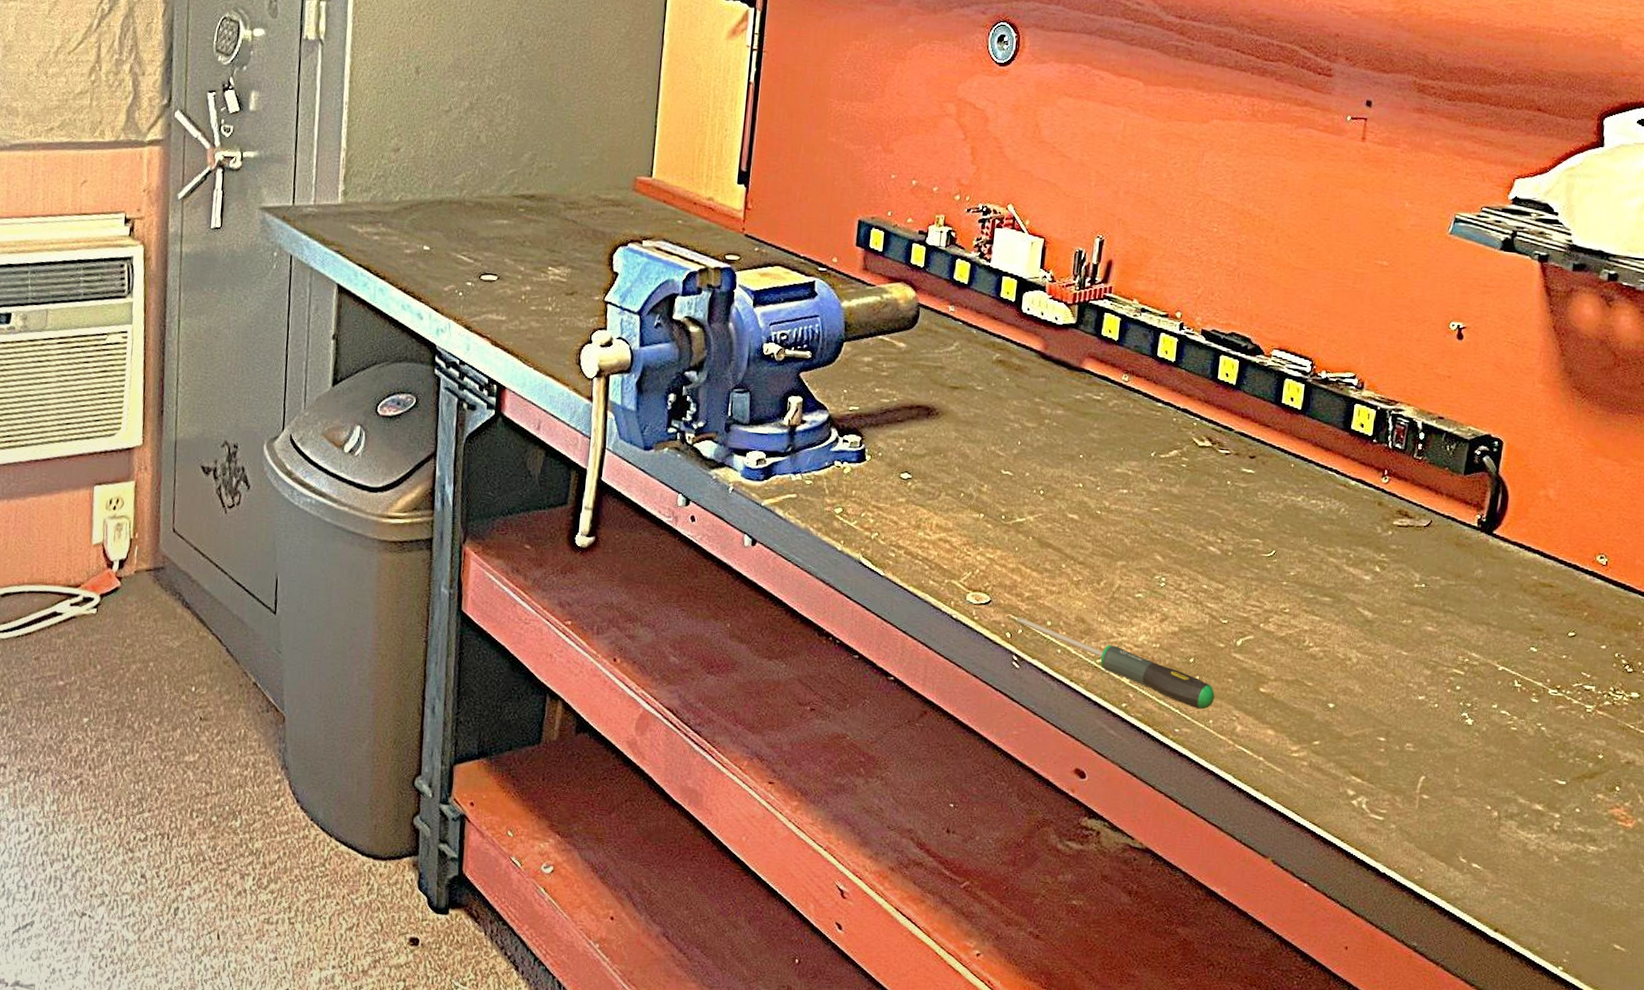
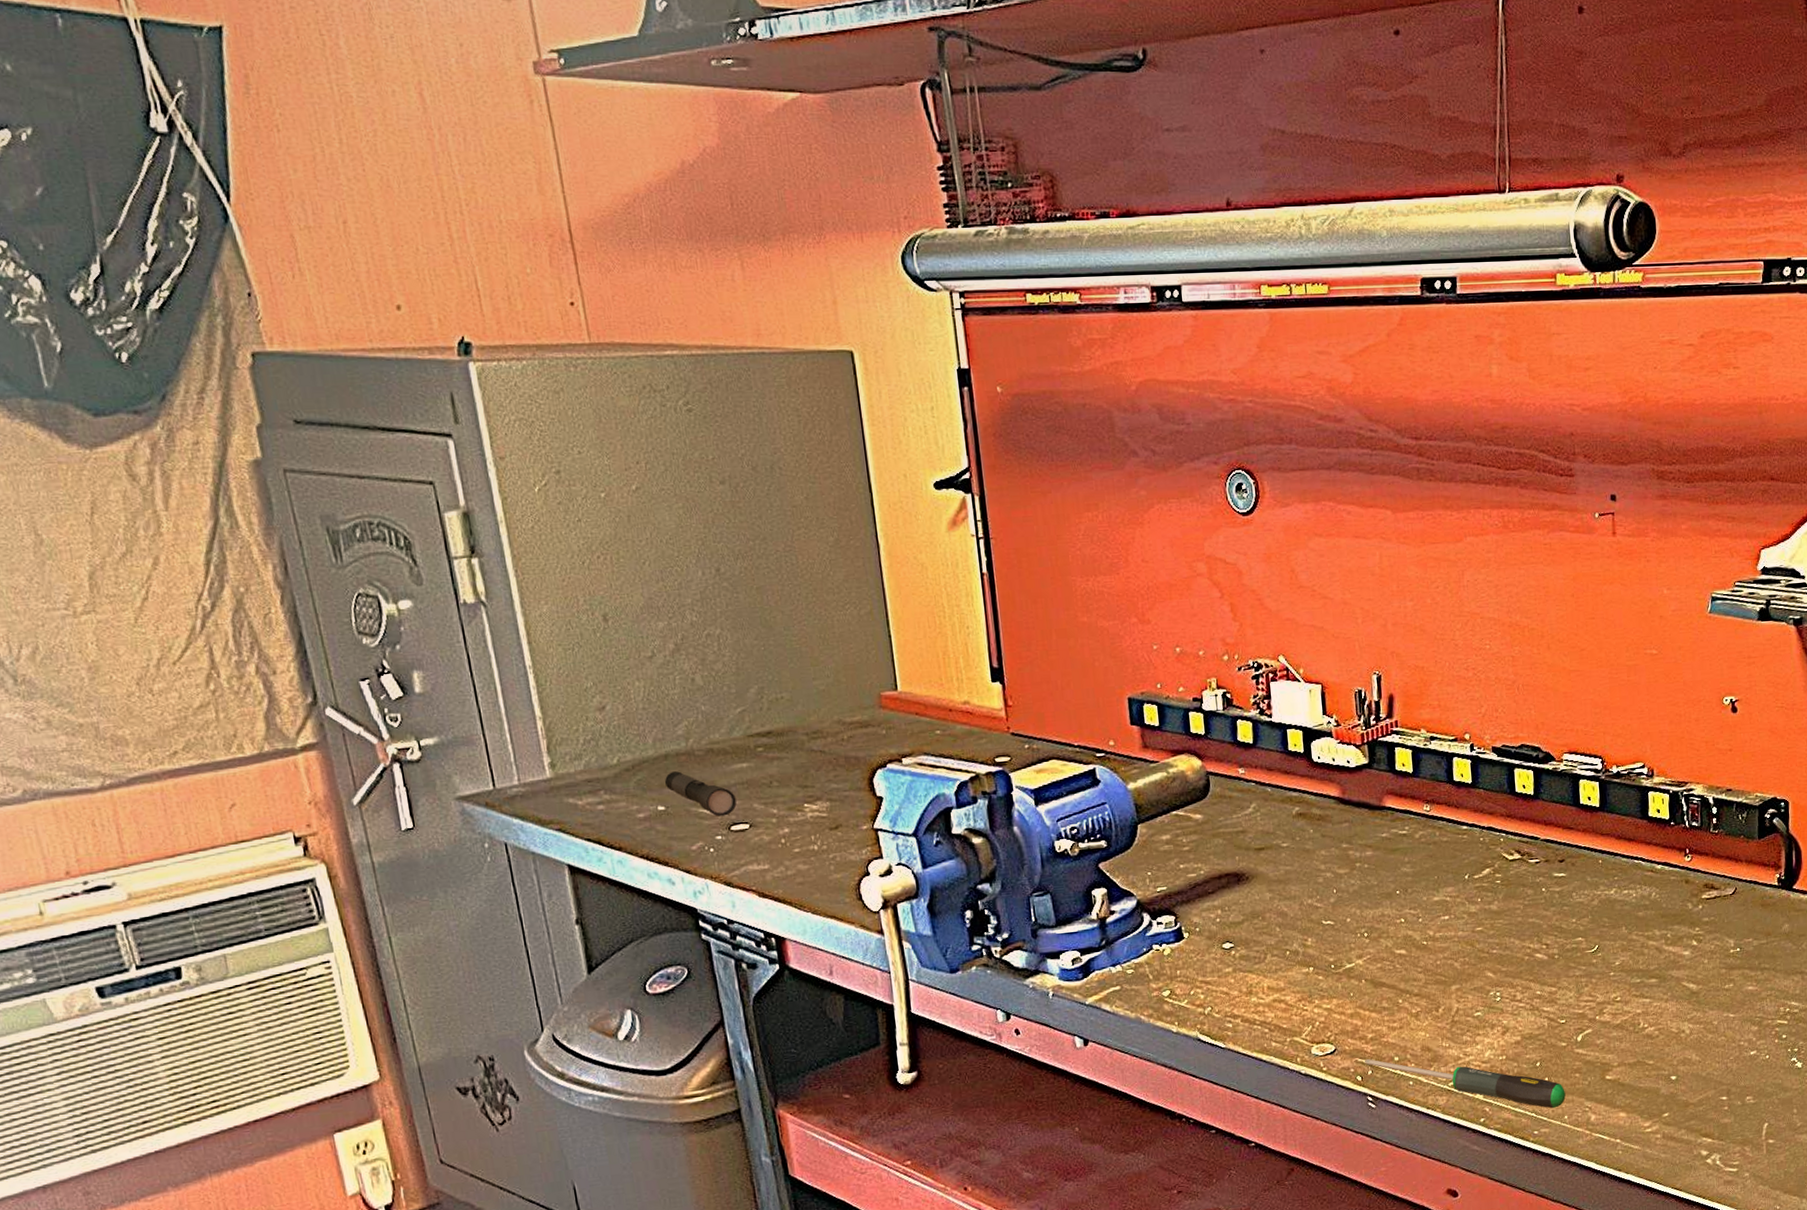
flashlight: none [434,217,491,265] -> present [664,771,737,817]

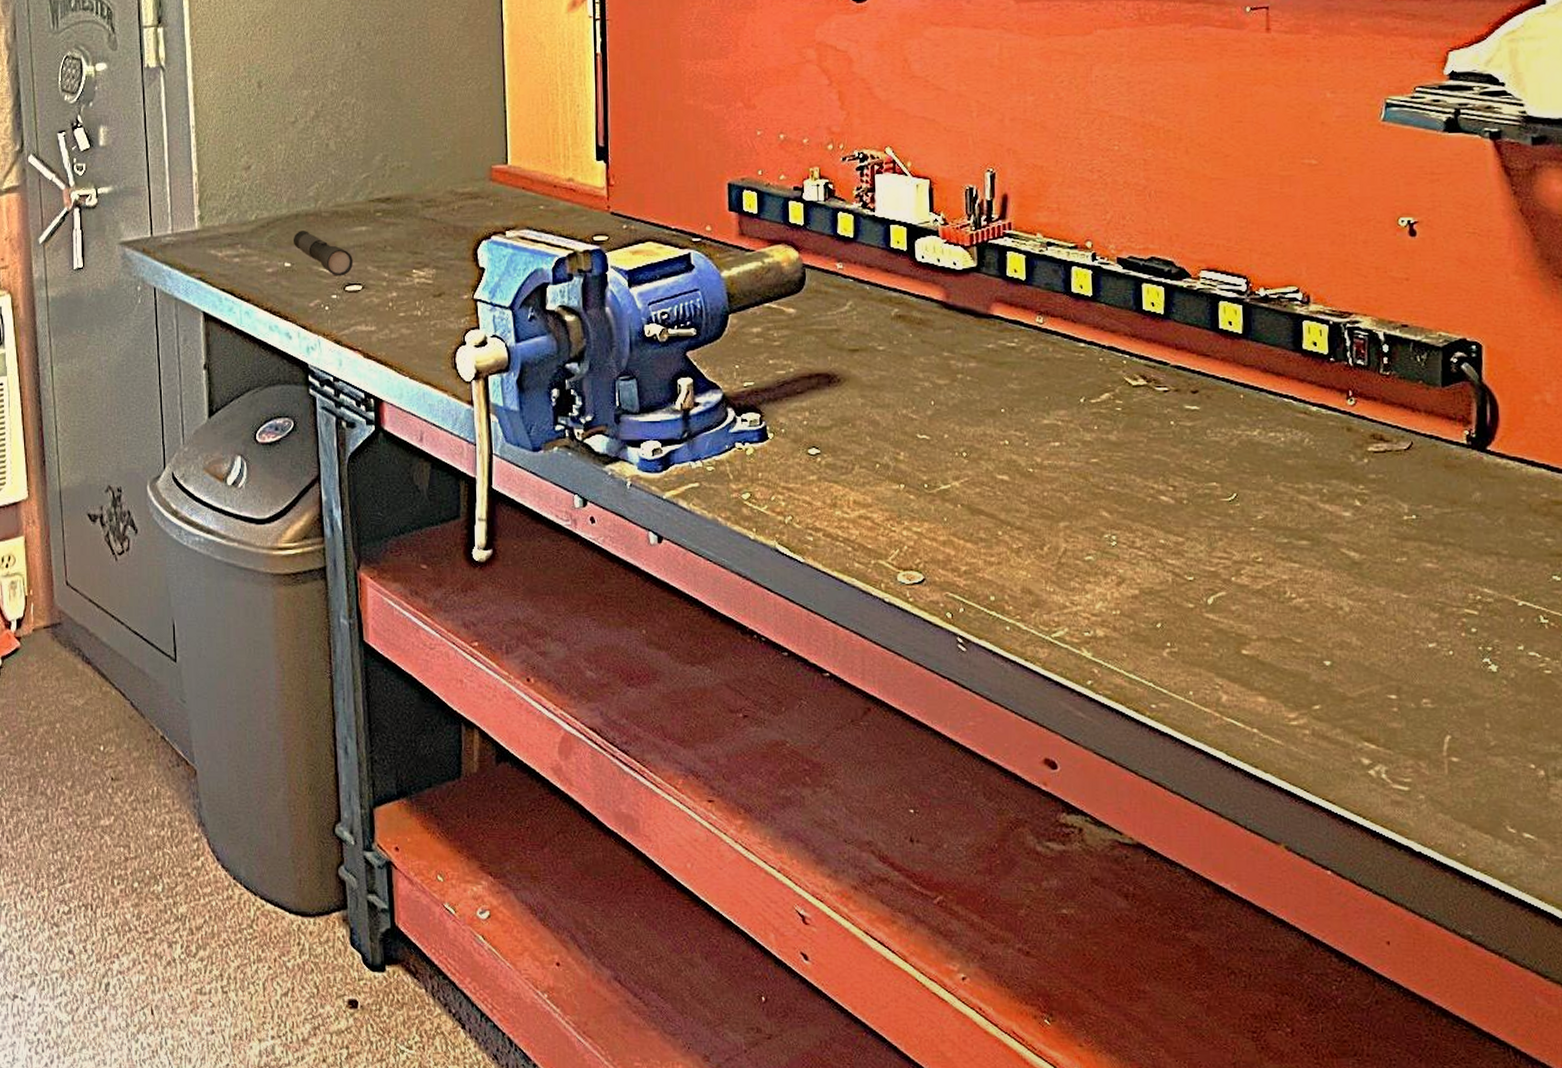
screwdriver: present [1365,1058,1566,1109] -> none [956,594,1191,680]

